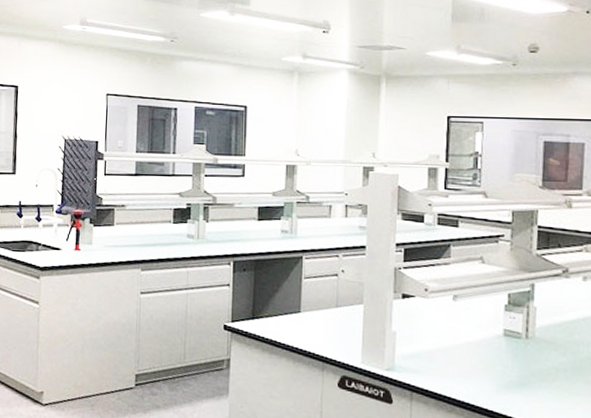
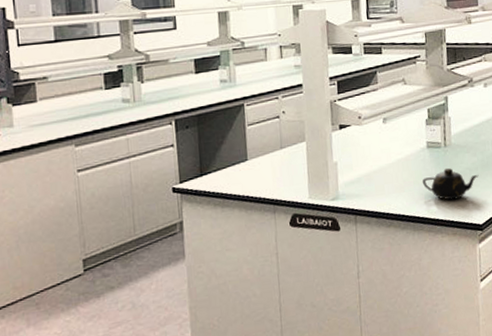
teapot: none [495,362,568,400] -> present [422,167,479,201]

